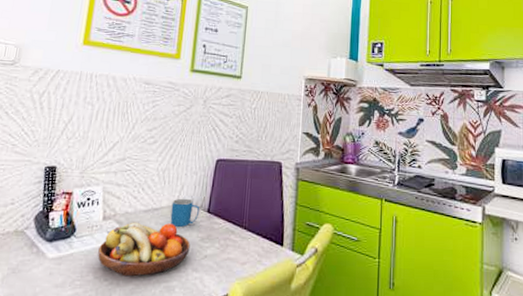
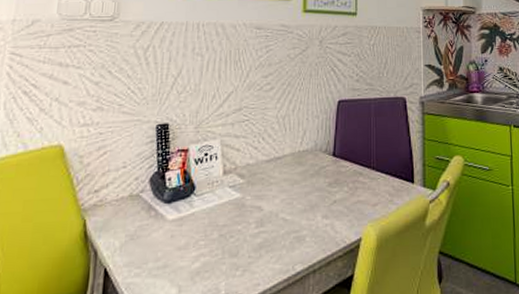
fruit bowl: present [98,222,190,277] -> none [221,171,318,231]
mug: present [170,198,200,227] -> none [294,143,325,174]

